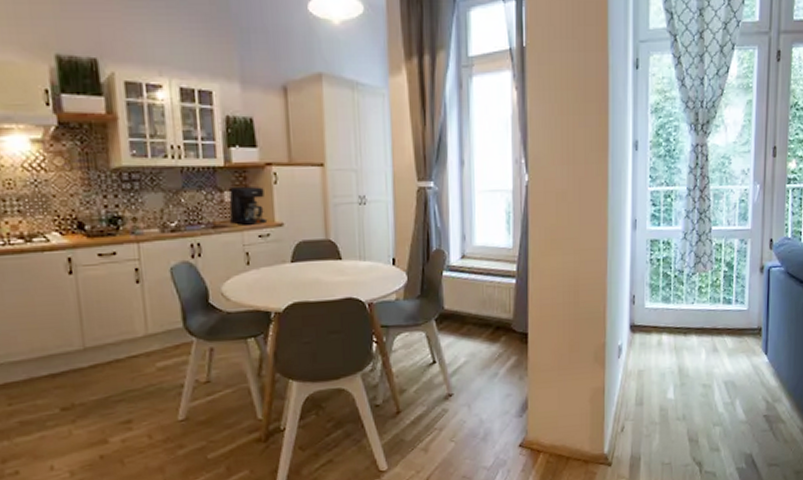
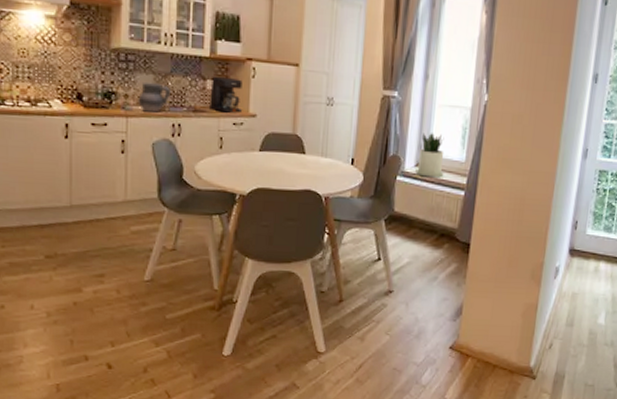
ceramic jug: none [148,200,186,234] -> present [138,81,172,113]
planter: none [462,221,492,269] -> present [415,133,444,178]

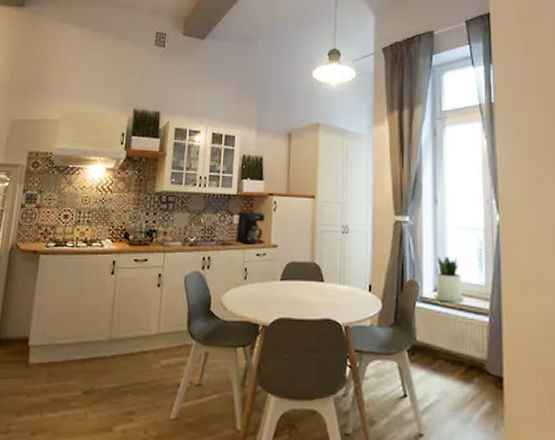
ceramic jug: present [138,81,172,113] -> none [174,219,204,247]

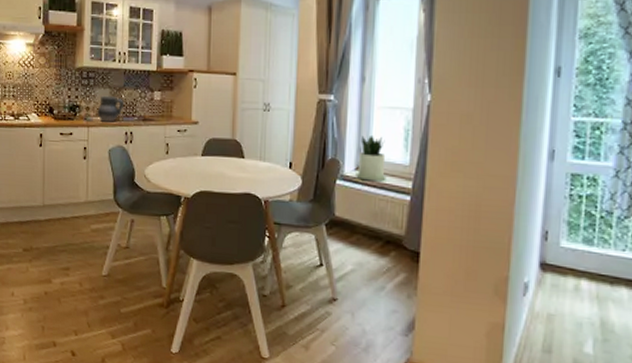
ceramic jug: none [174,219,204,247] -> present [97,95,125,122]
coffee maker: present [236,212,265,245] -> none [157,89,185,121]

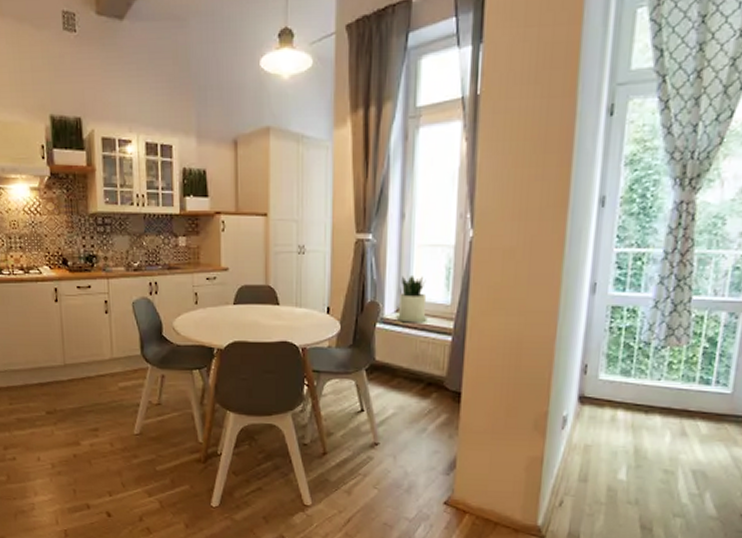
ceramic jug: present [97,95,125,122] -> none [116,243,147,272]

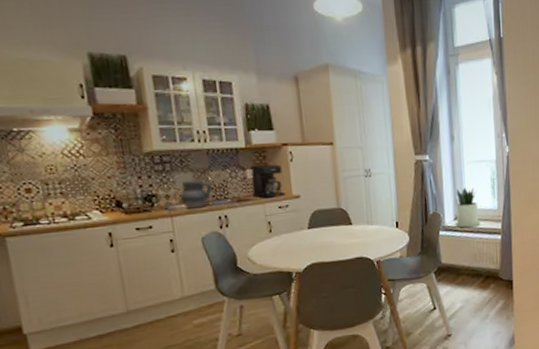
ceramic jug: none [116,243,147,272] -> present [179,179,213,209]
coffee maker: none [183,233,214,268] -> present [251,164,285,198]

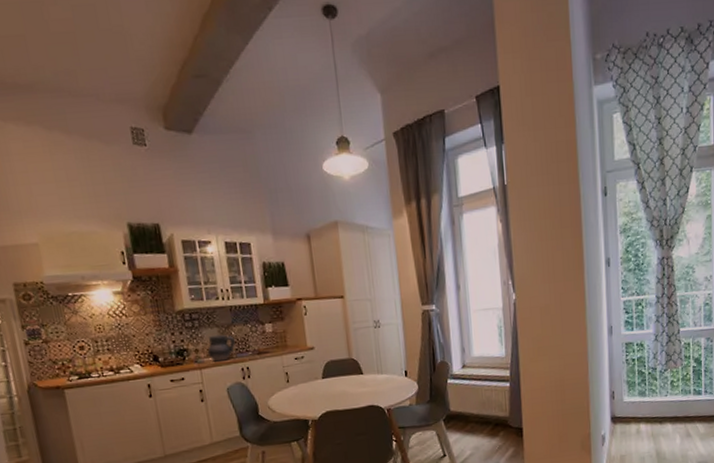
coffee maker: present [251,164,285,198] -> none [269,318,300,351]
planter: present [455,187,481,228] -> none [463,335,489,376]

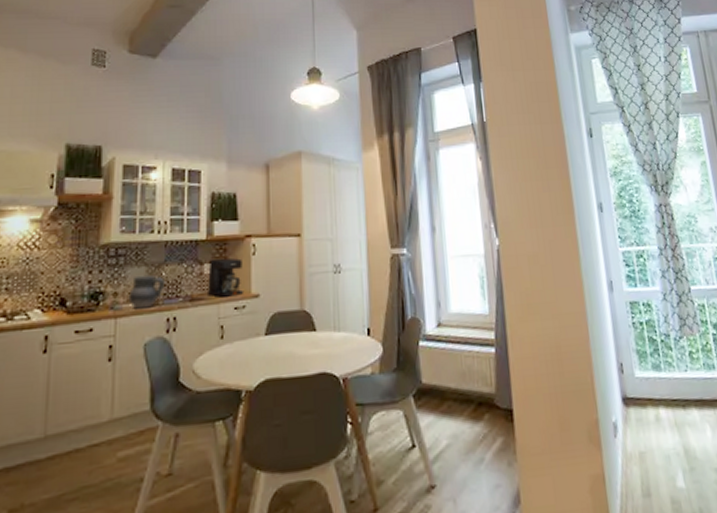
coffee maker: none [269,318,300,351] -> present [208,258,243,297]

